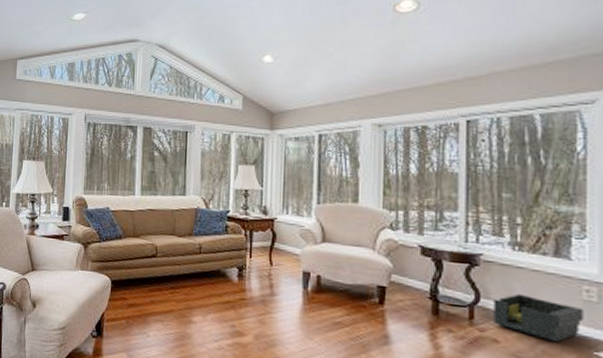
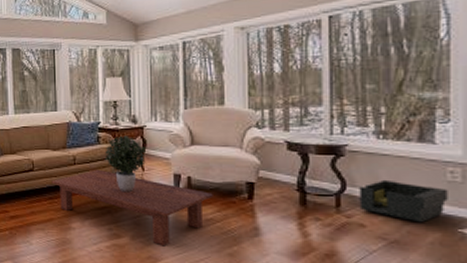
coffee table: none [174,260,343,349] -> present [51,169,213,247]
potted plant: none [232,226,277,288] -> present [105,135,147,193]

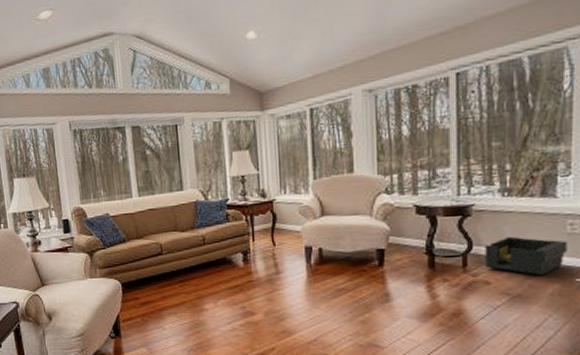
coffee table: present [51,169,213,247] -> none [181,247,344,320]
potted plant: present [105,135,147,193] -> none [234,211,277,270]

